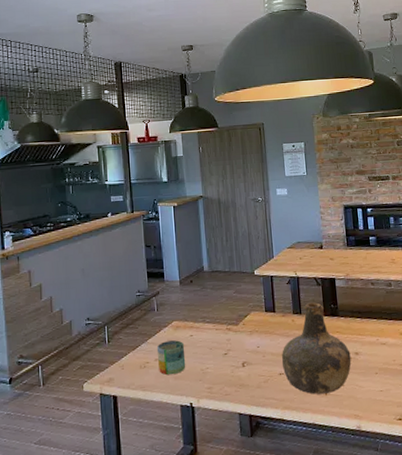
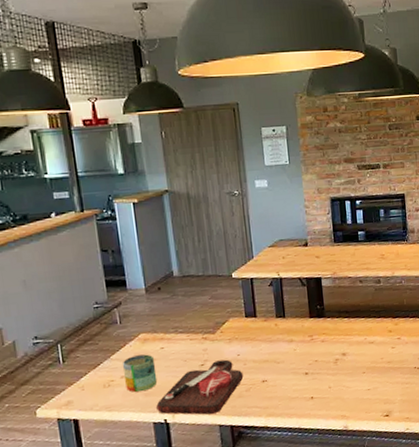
cutting board: none [184,350,262,402] -> present [156,359,244,415]
bottle: present [281,302,352,394] -> none [264,304,339,399]

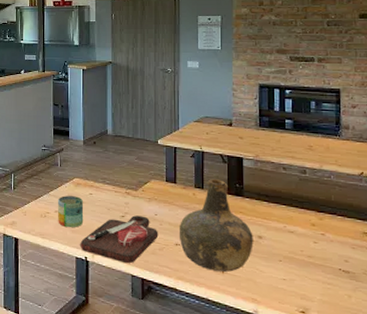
bottle: none [264,304,339,399] -> present [179,179,253,272]

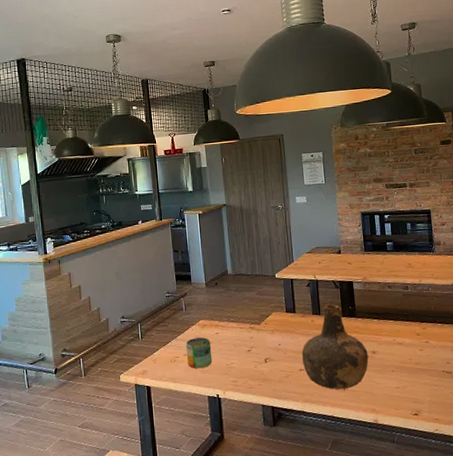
cutting board: present [80,215,159,263] -> none [211,347,284,394]

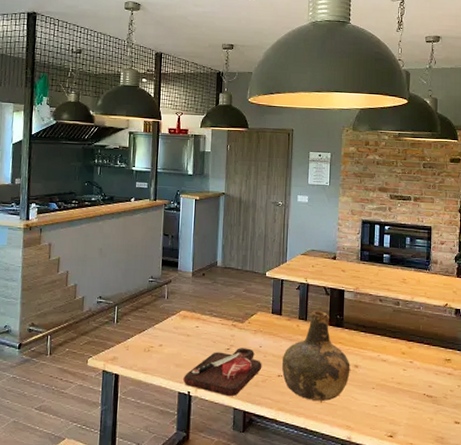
mug: present [185,337,213,369] -> none [161,329,190,362]
cutting board: none [211,347,284,394] -> present [183,348,262,396]

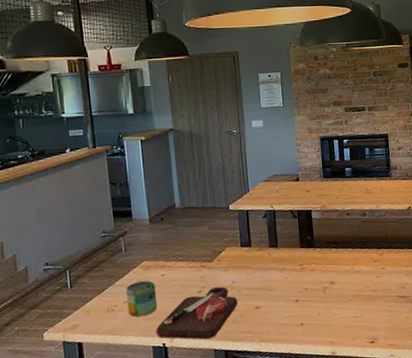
mug: none [161,329,190,362] -> present [125,280,158,317]
bottle: present [281,311,350,401] -> none [257,235,327,325]

